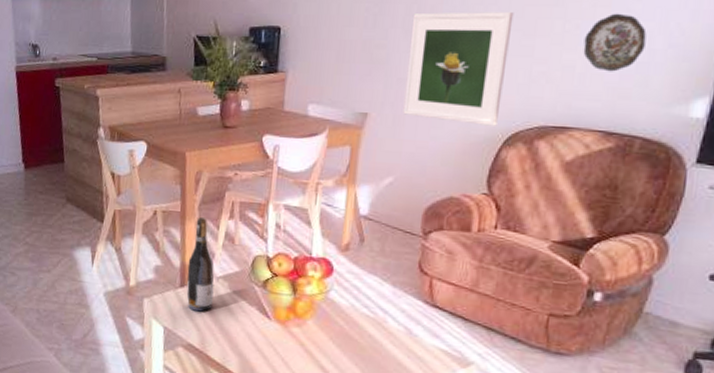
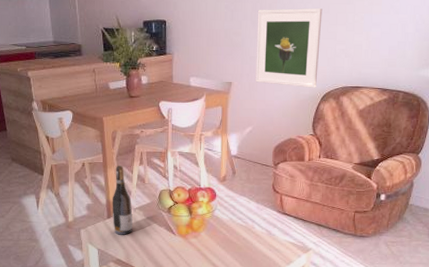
decorative plate: present [583,13,647,72] -> none [366,9,403,49]

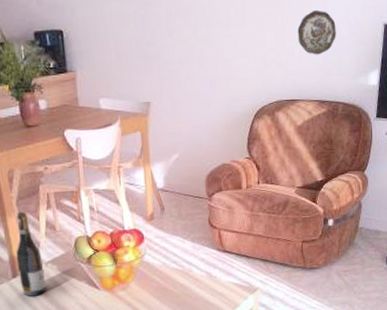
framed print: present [255,8,323,88] -> none [172,11,248,104]
decorative plate: none [366,9,403,49] -> present [297,10,336,55]

